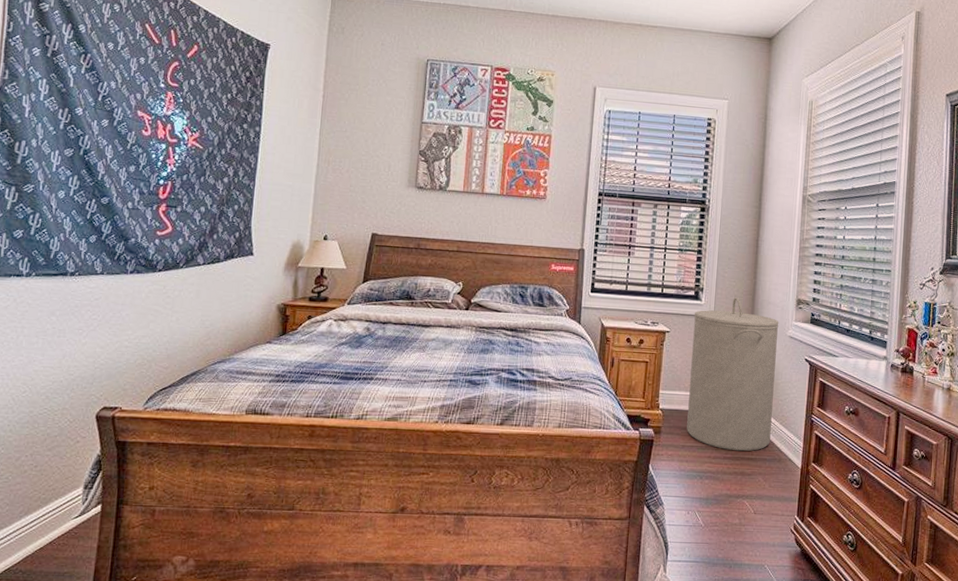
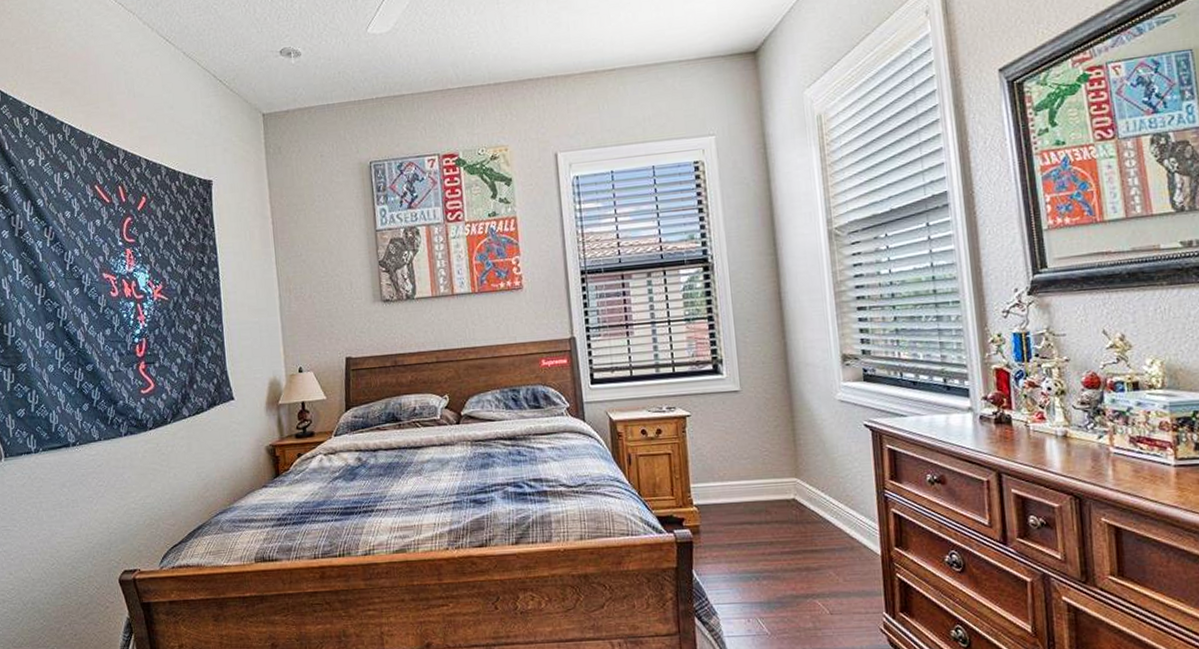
laundry hamper: present [687,296,779,452] -> none [716,363,836,544]

